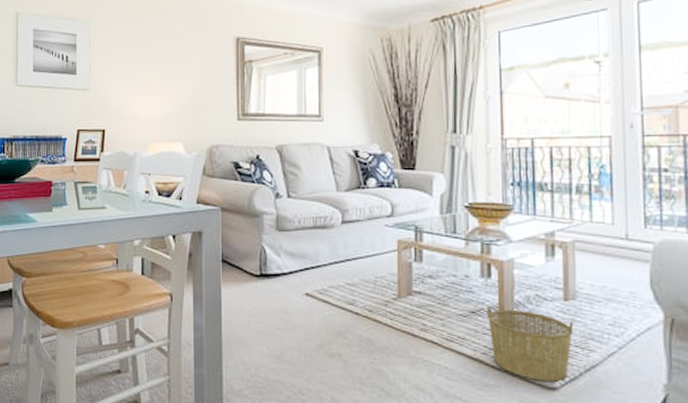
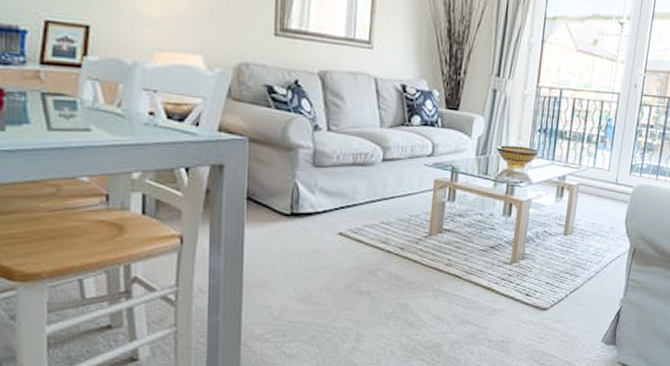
basket: present [486,306,574,383] -> none [502,242,568,304]

